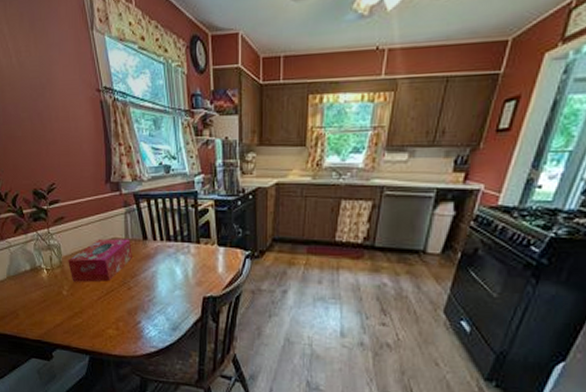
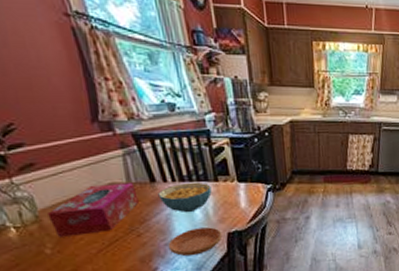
cereal bowl: none [148,242,193,273] -> present [158,182,212,213]
saucer: none [151,288,198,316] -> present [168,227,223,257]

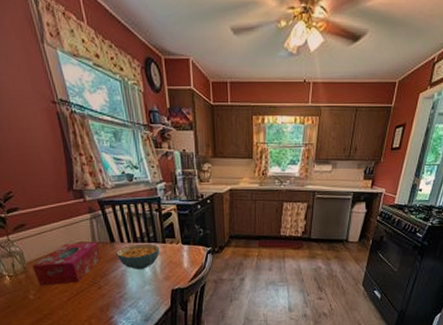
saucer: present [168,227,223,257] -> none [122,284,167,309]

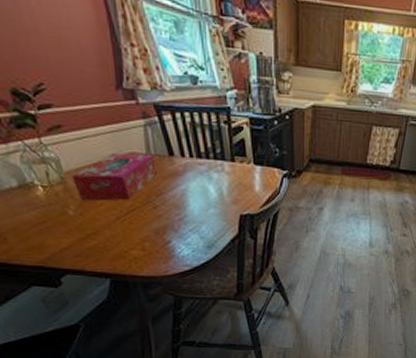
cereal bowl: present [116,243,160,270] -> none [175,159,227,191]

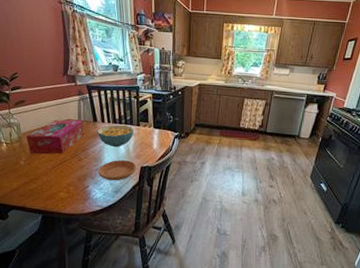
cereal bowl: none [175,159,227,191] -> present [97,124,134,148]
saucer: none [182,207,235,234] -> present [98,160,137,181]

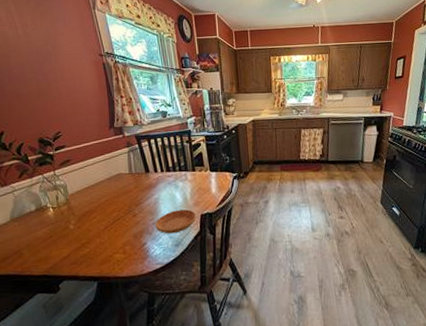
tissue box: present [26,119,84,155] -> none [74,173,136,216]
cereal bowl: present [97,124,134,148] -> none [150,172,190,198]

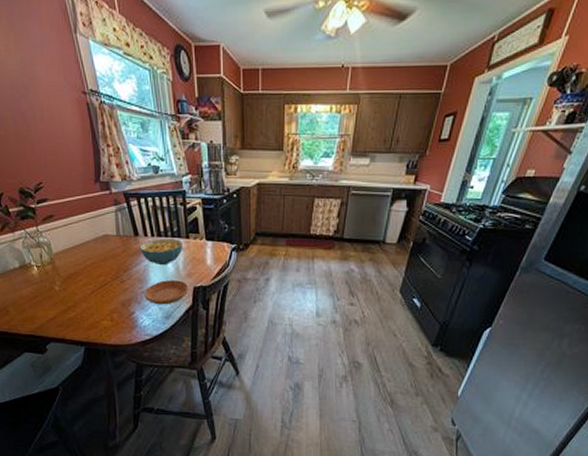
cereal bowl: none [150,172,190,198] -> present [139,238,183,266]

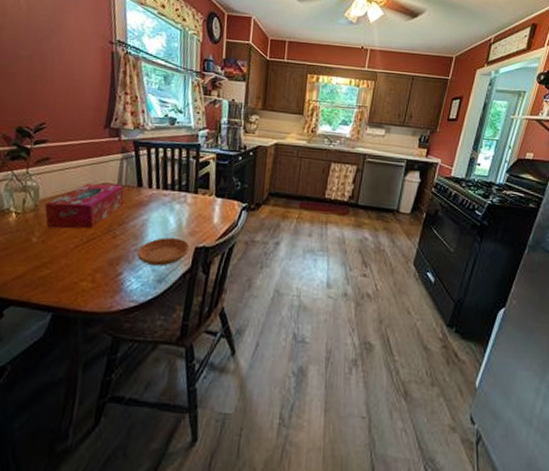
tissue box: none [59,235,124,277] -> present [45,183,124,229]
cereal bowl: present [139,238,183,266] -> none [141,191,190,221]

